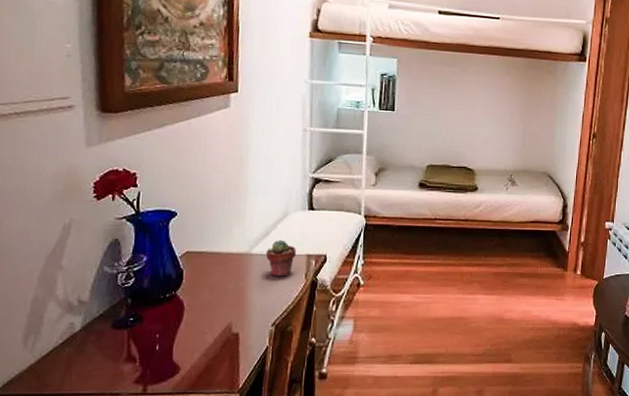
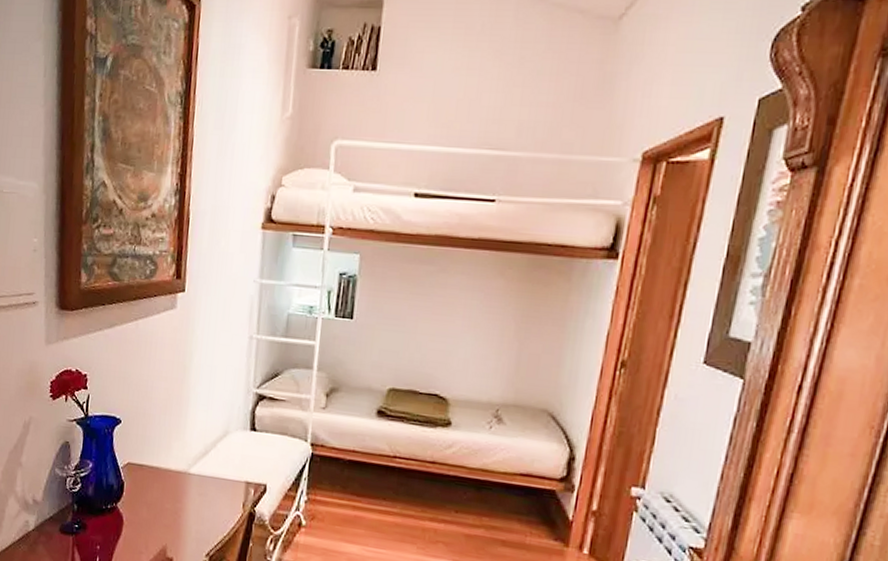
potted succulent: present [265,240,296,277] -> none [203,461,235,504]

